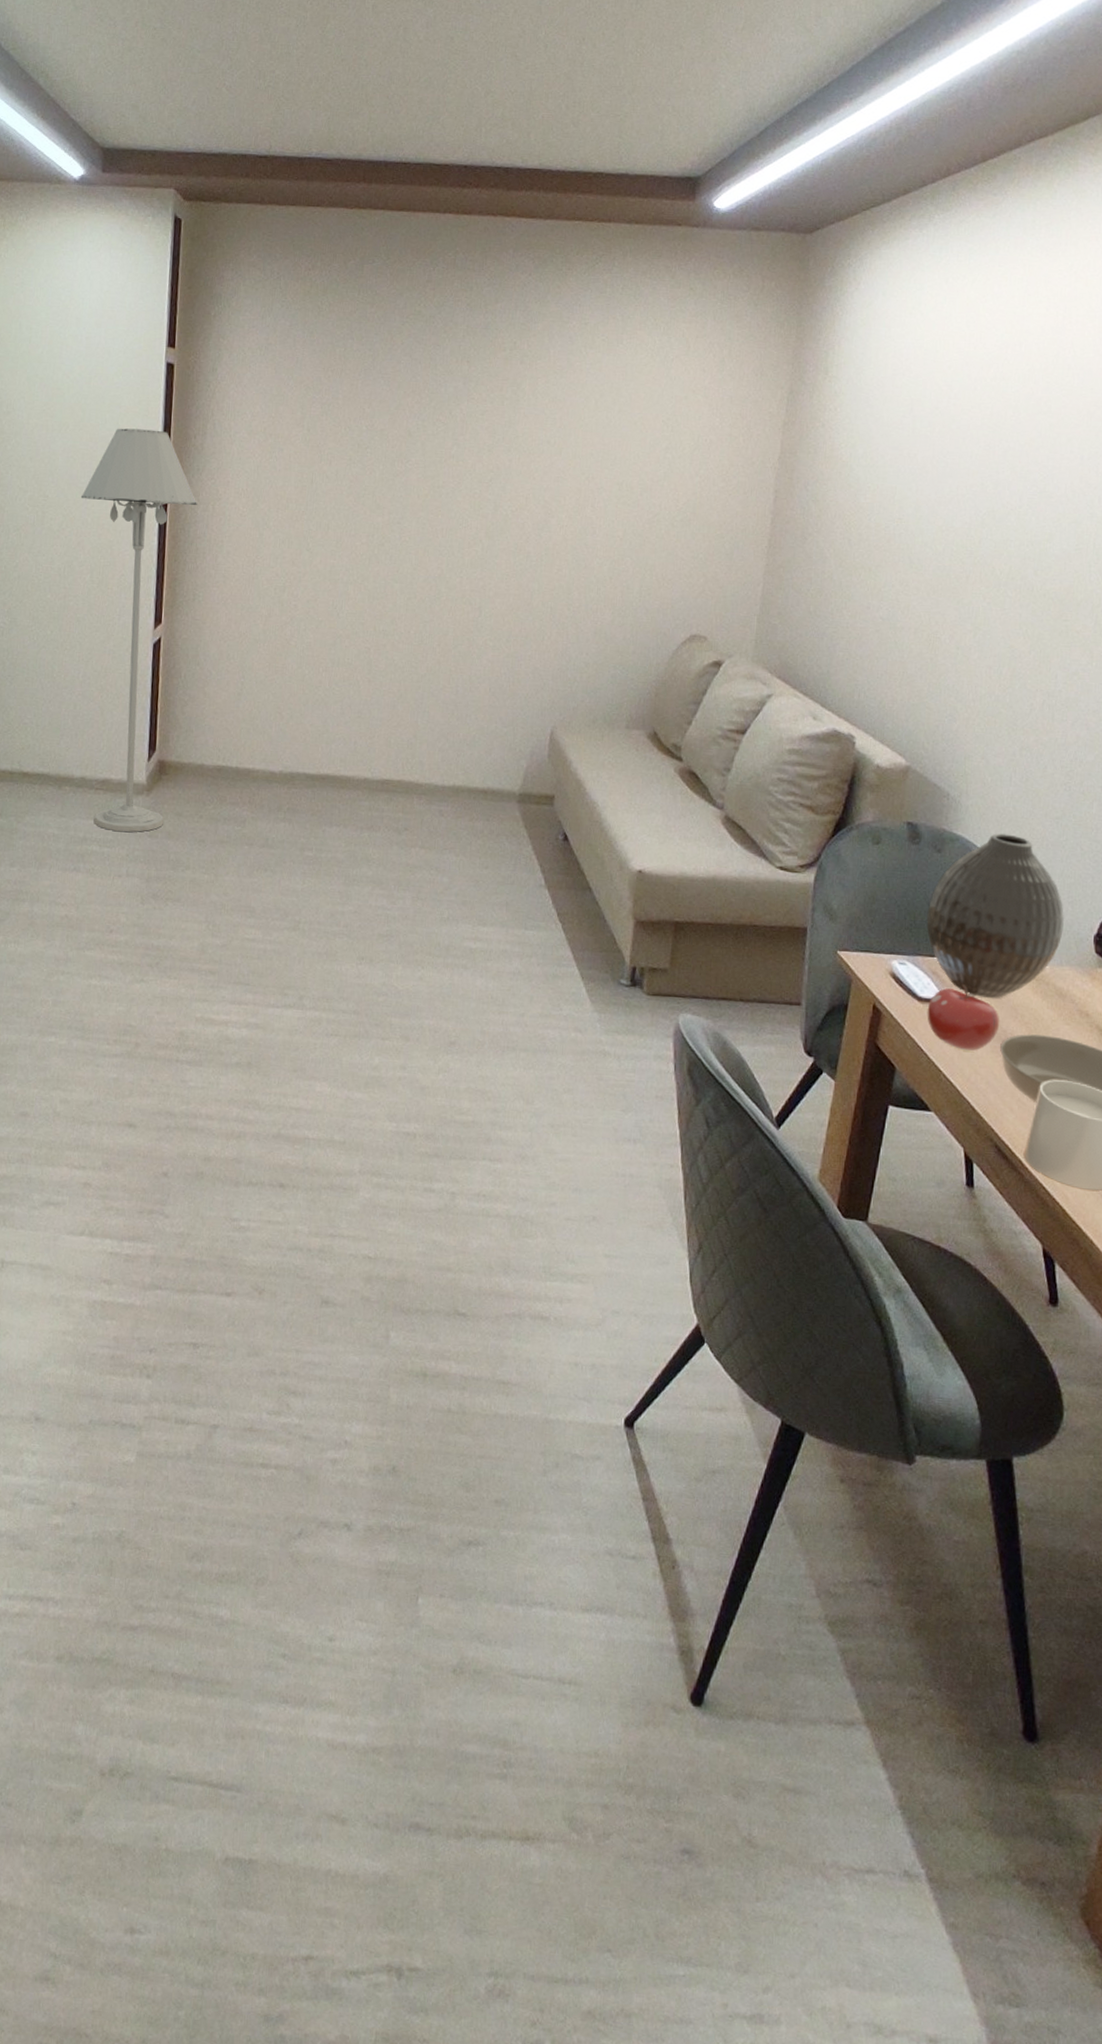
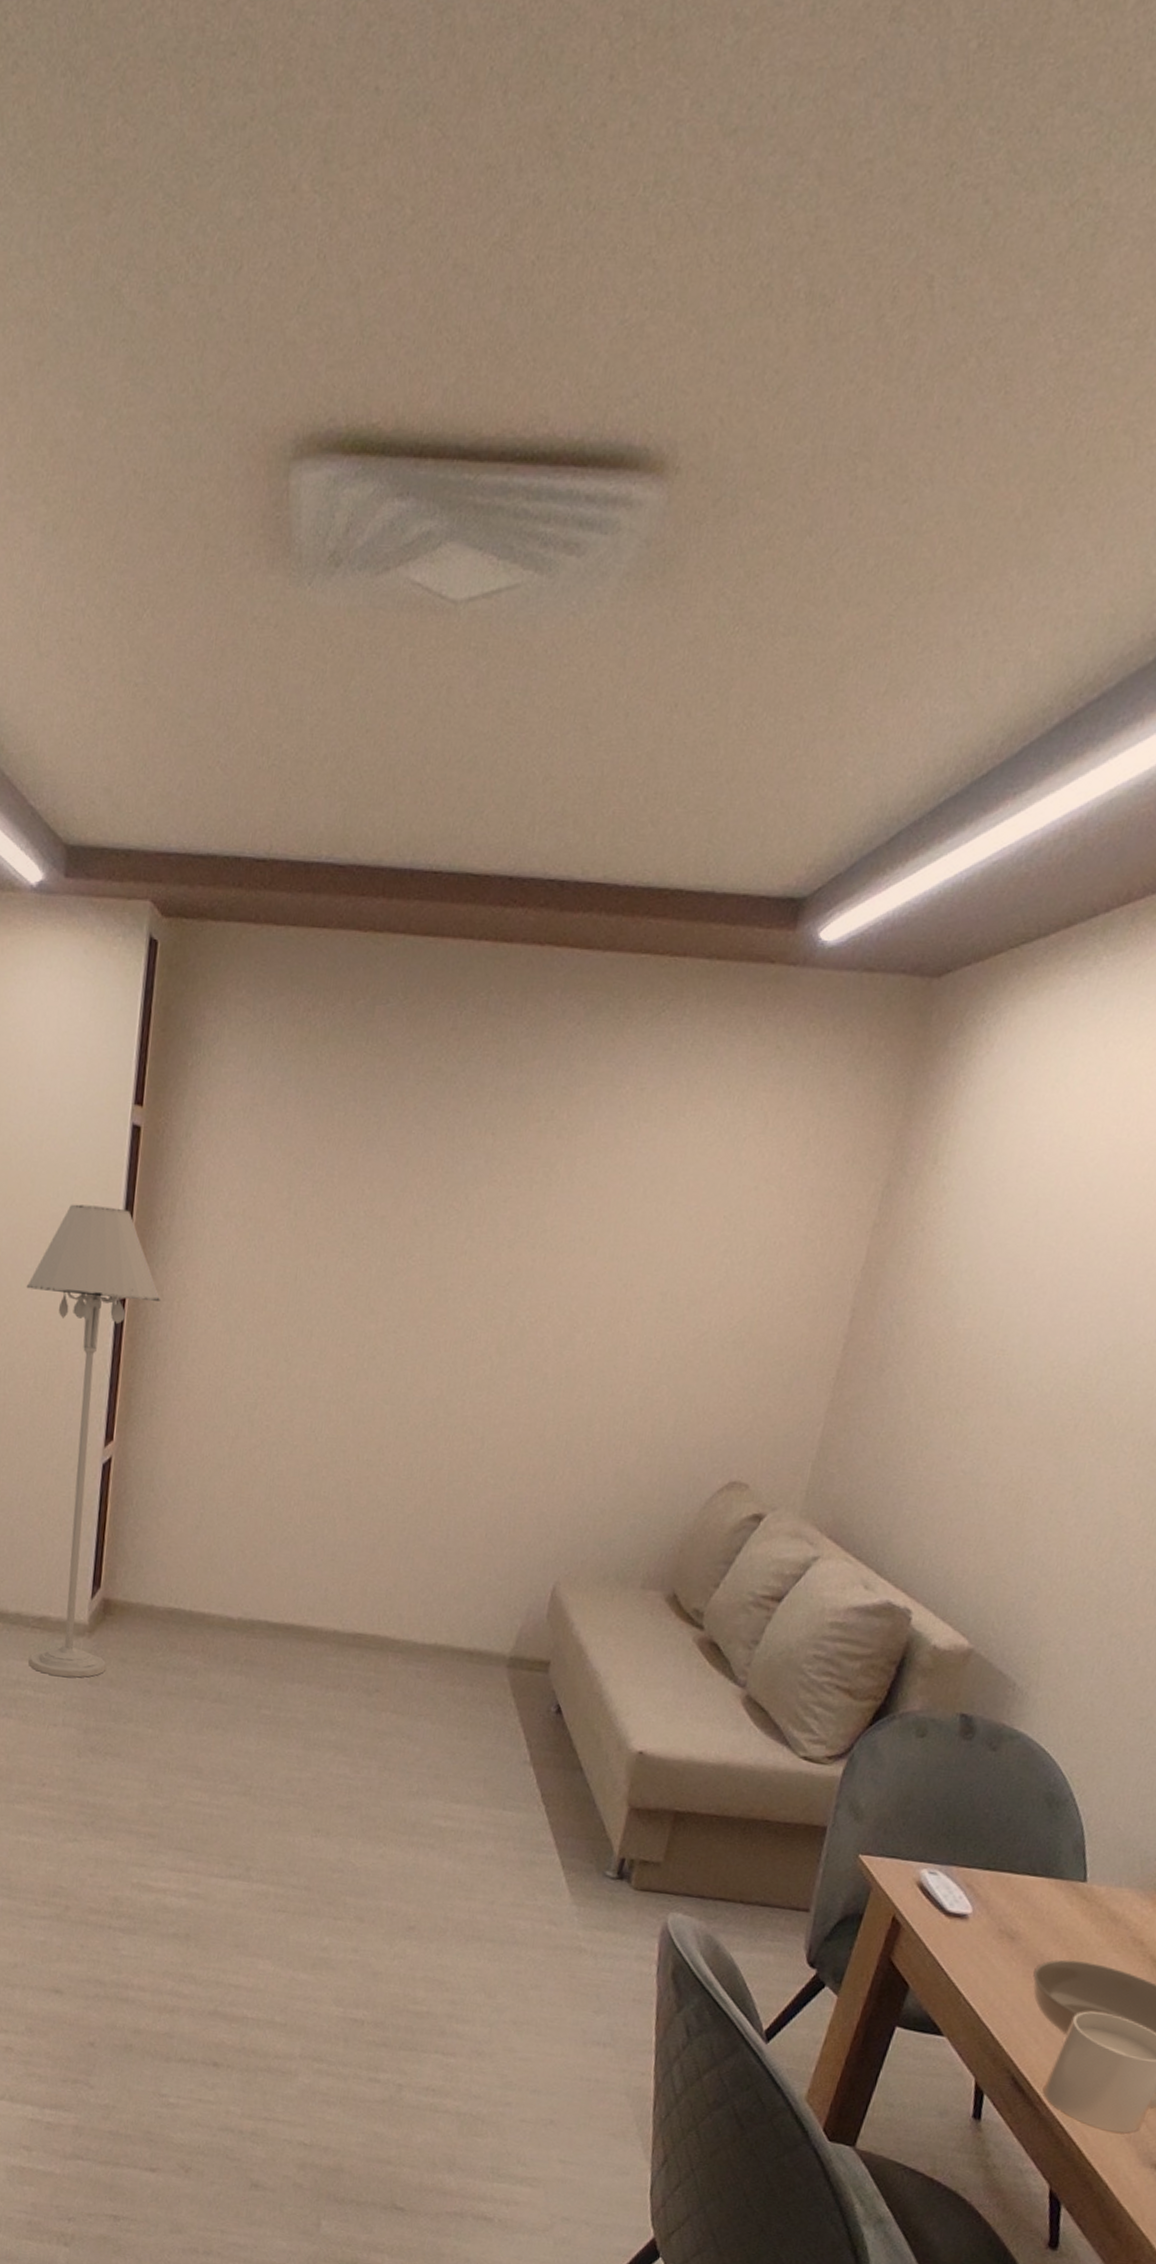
vase: present [926,833,1064,998] -> none [967,1732,1133,1919]
fruit: present [927,984,1000,1052] -> none [953,1900,1039,1975]

